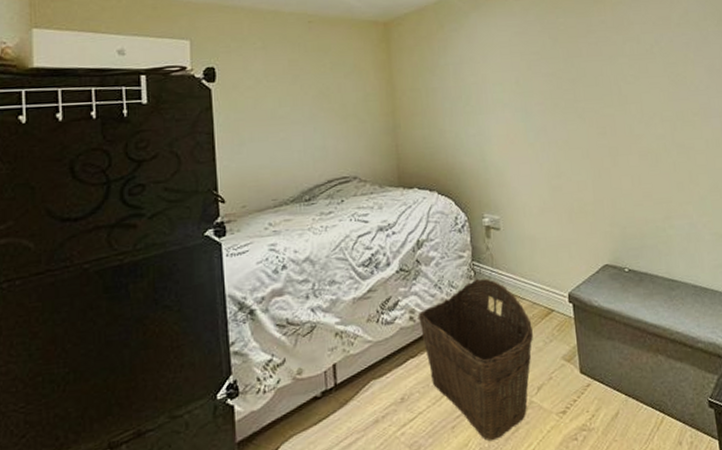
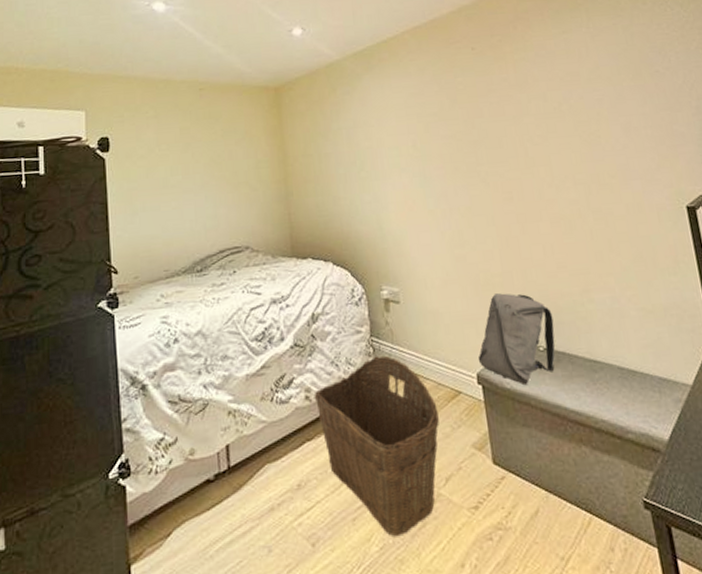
backpack: none [569,220,639,303] -> present [478,293,556,386]

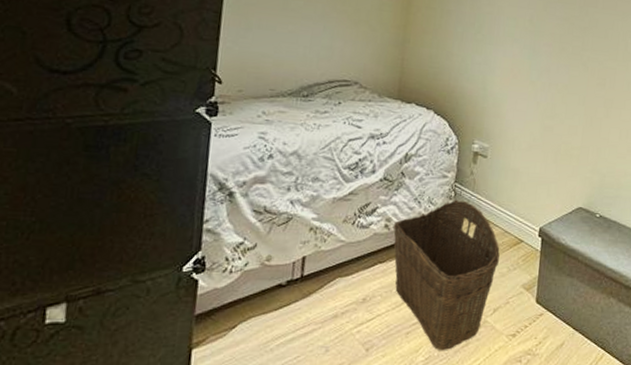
backpack: present [478,293,556,386] -> none [543,164,614,243]

